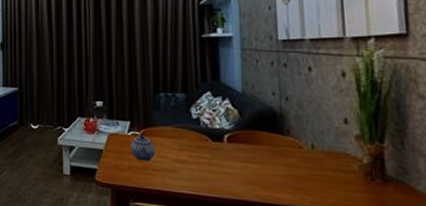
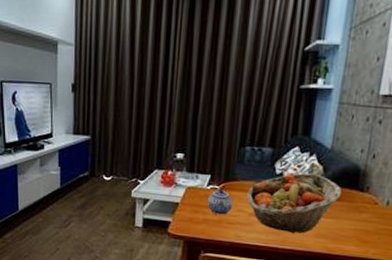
fruit basket: none [168,117,262,181] -> present [247,173,341,234]

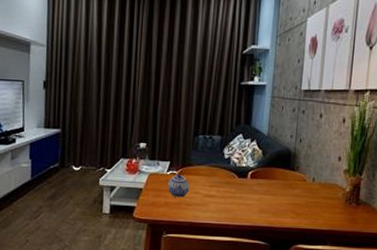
fruit basket: present [247,173,341,234] -> none [201,156,277,211]

